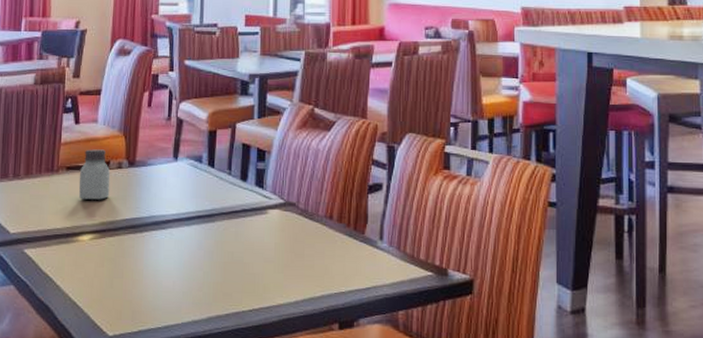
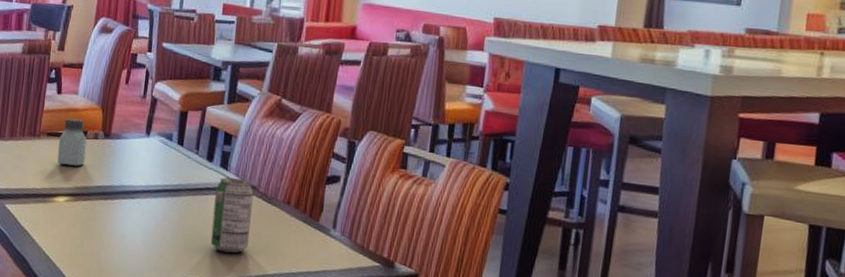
beverage can: none [251,196,293,278] -> present [210,177,254,253]

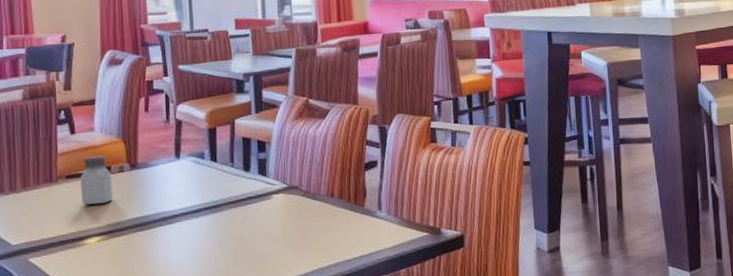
beverage can: present [210,177,254,253] -> none [258,181,299,256]

